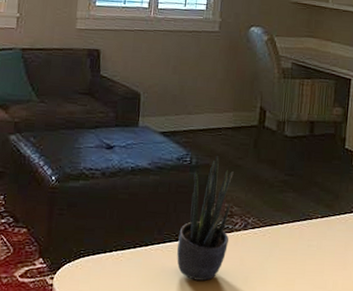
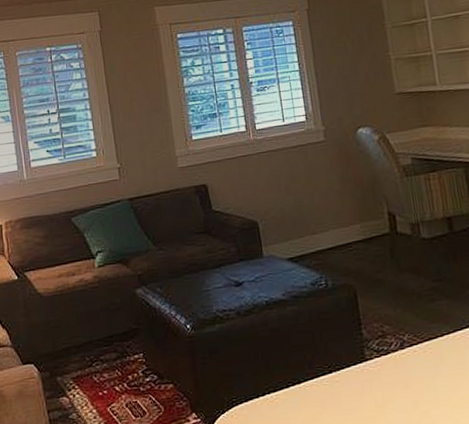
potted plant: present [177,156,234,281] -> none [331,273,388,413]

